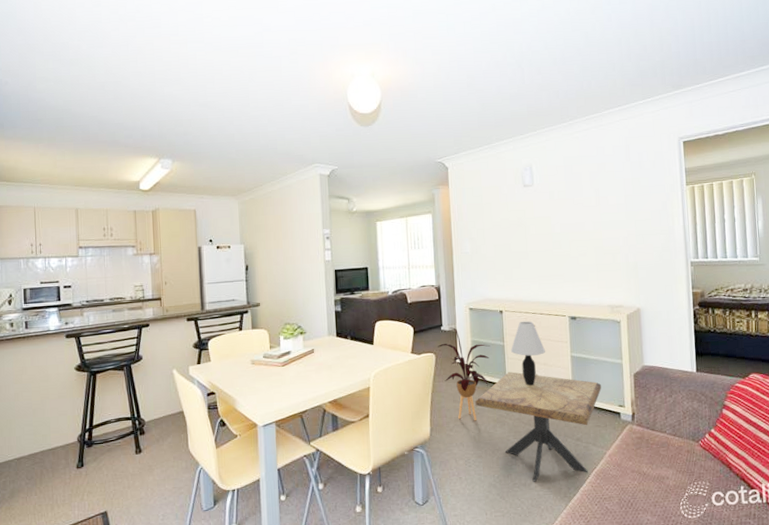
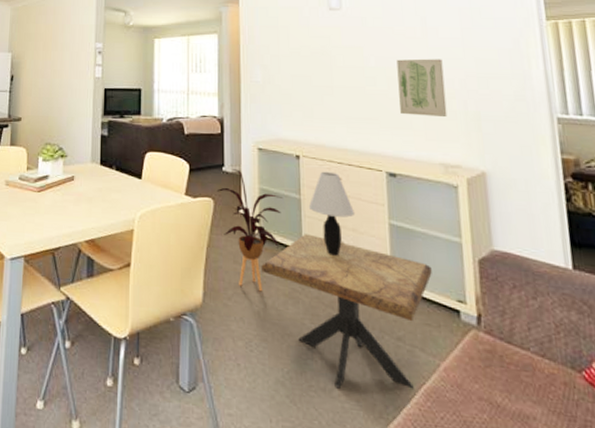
wall art: none [576,222,614,270] -> present [396,58,447,118]

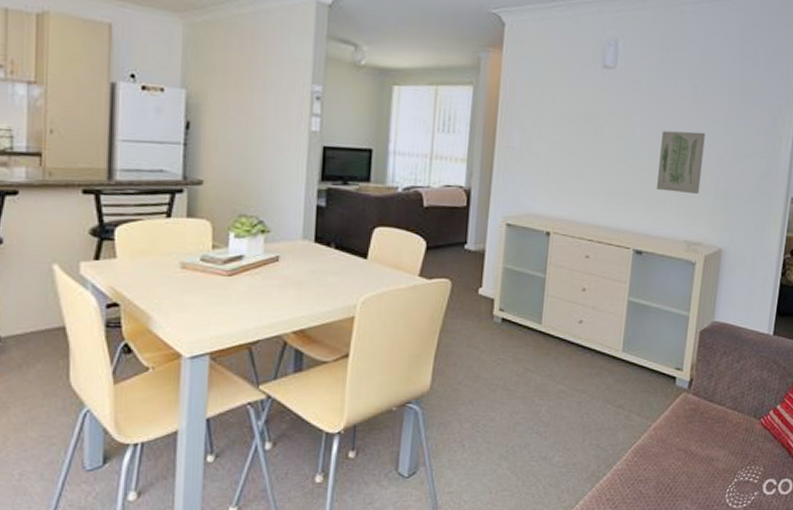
house plant: present [216,169,283,292] -> none [455,247,528,374]
side table: present [261,234,432,389] -> none [496,314,659,456]
table lamp: present [308,171,356,256] -> none [552,249,598,334]

